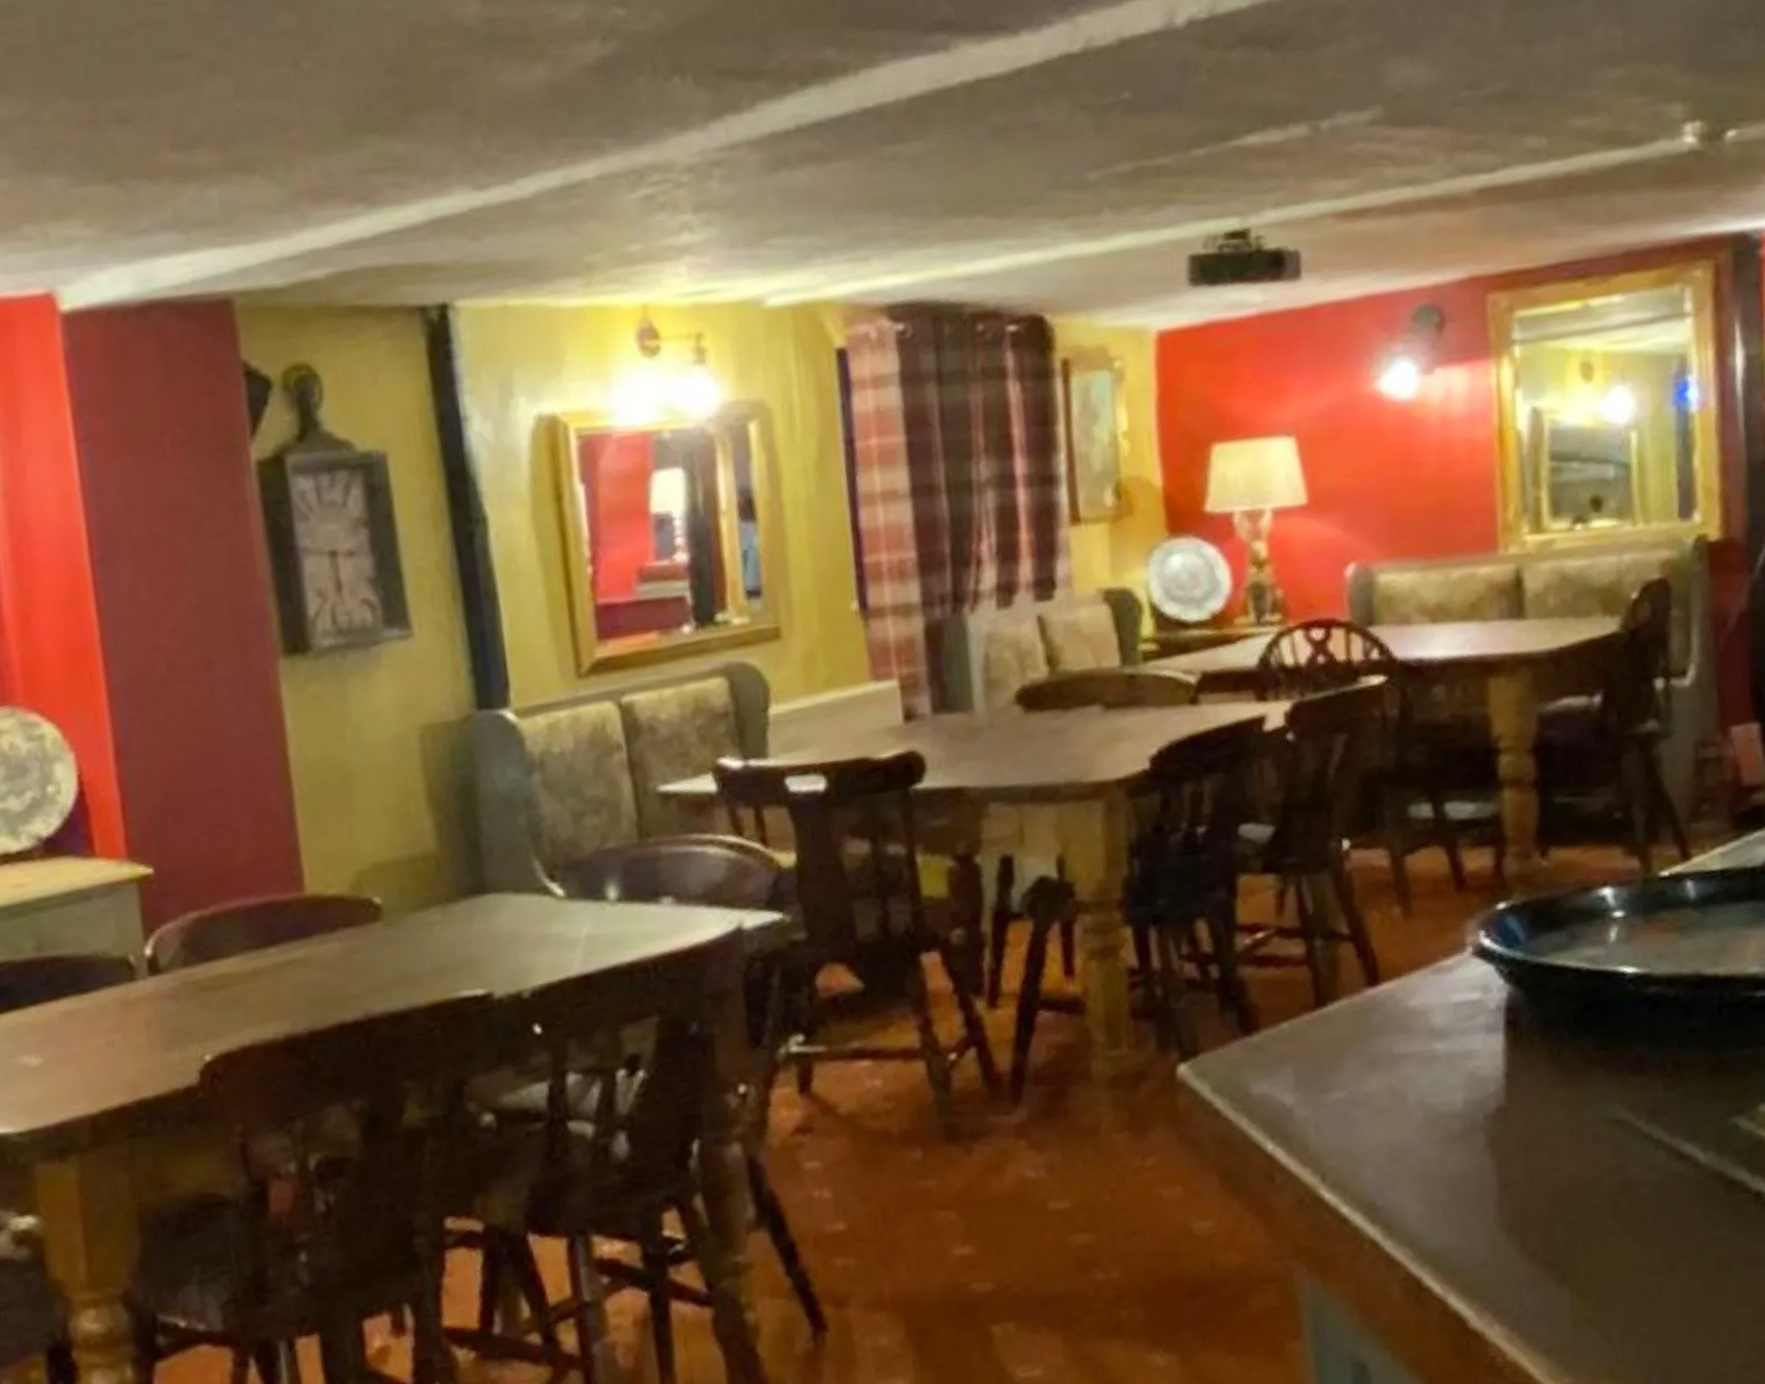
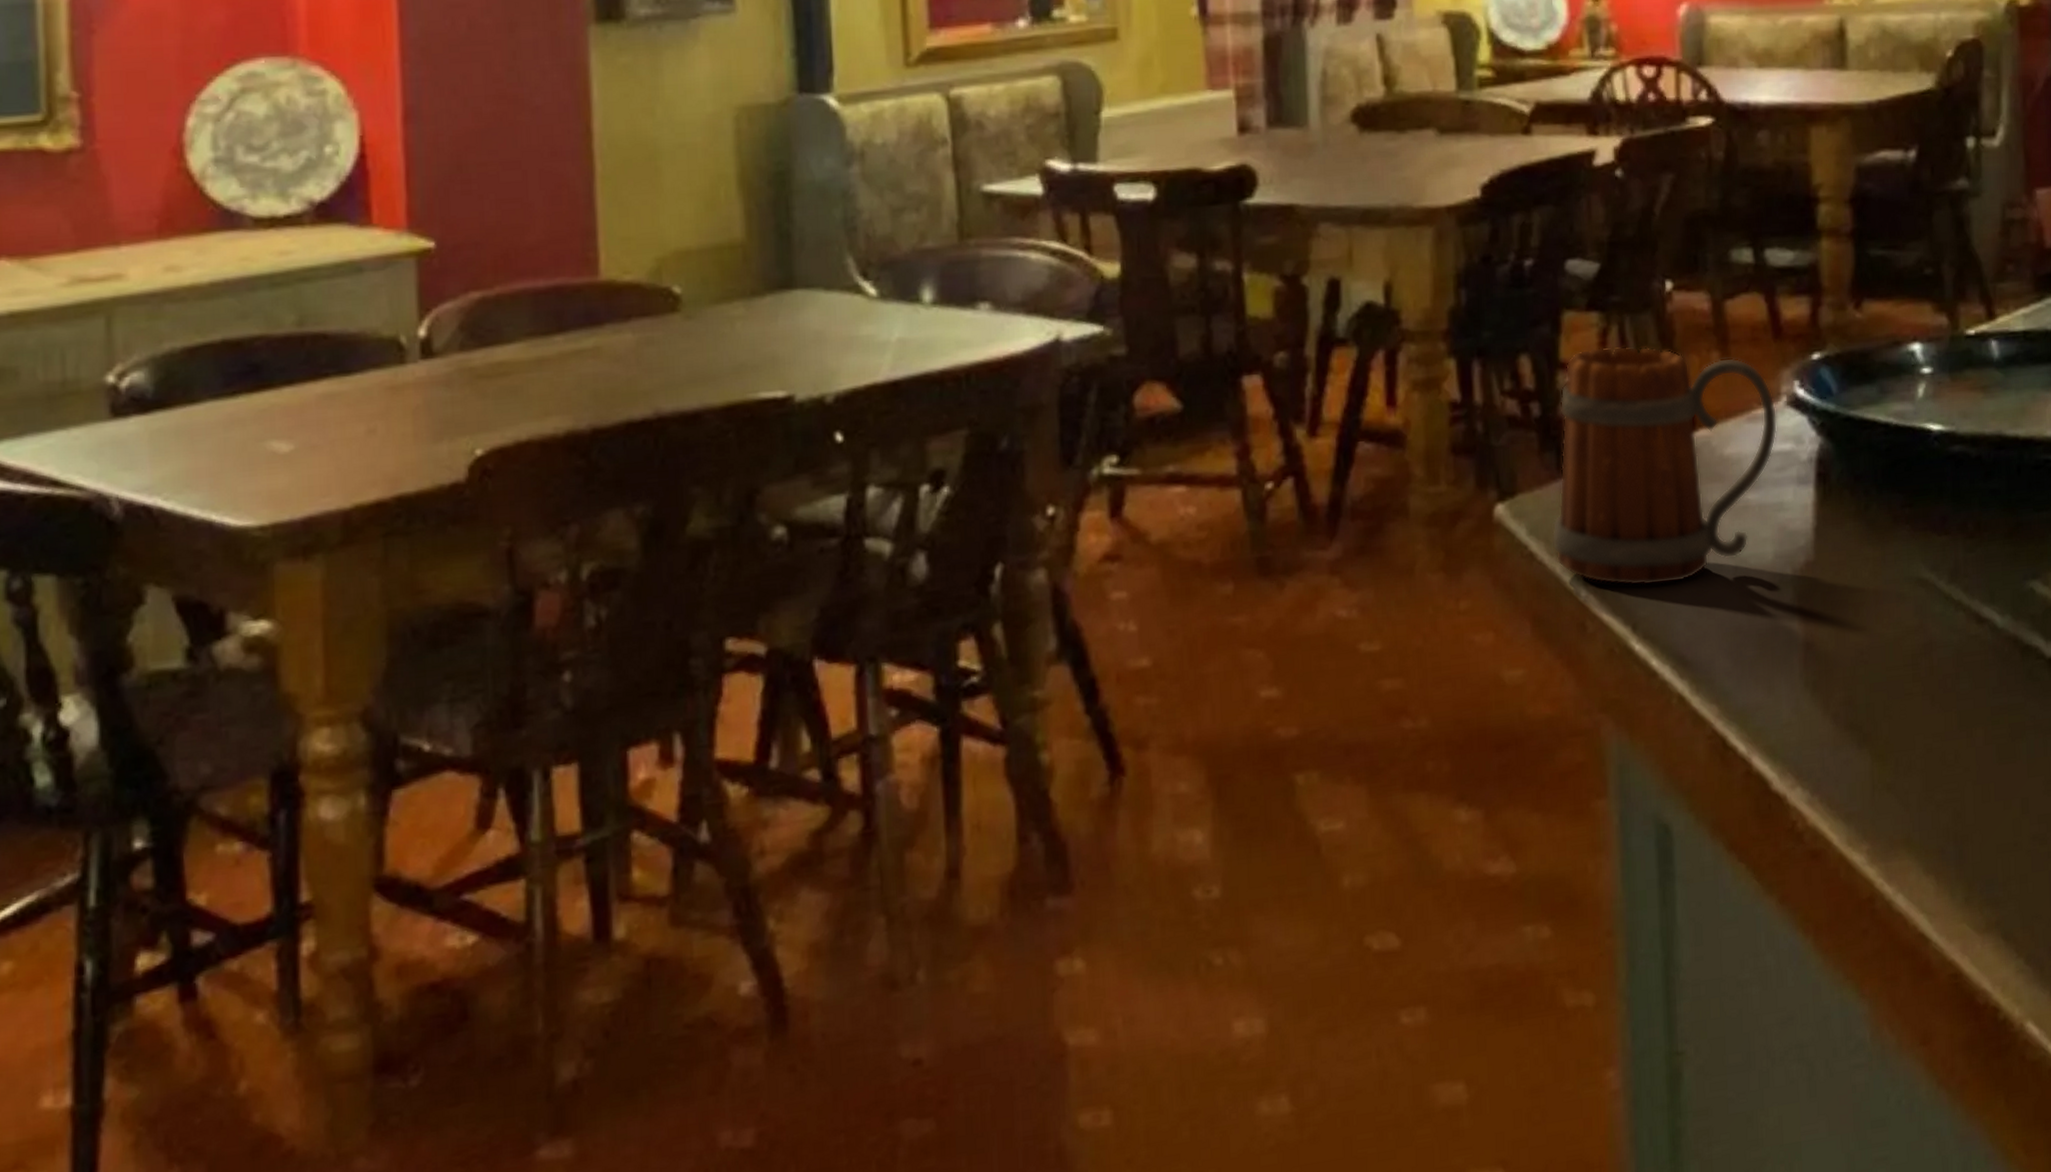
beer mug: none [1236,905,1464,1138] -> present [1551,346,1778,586]

